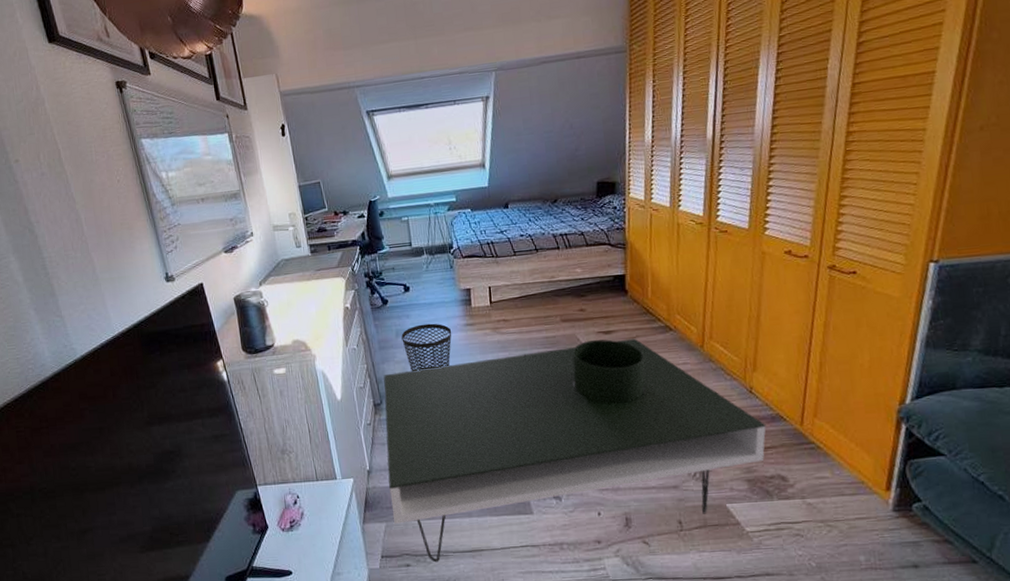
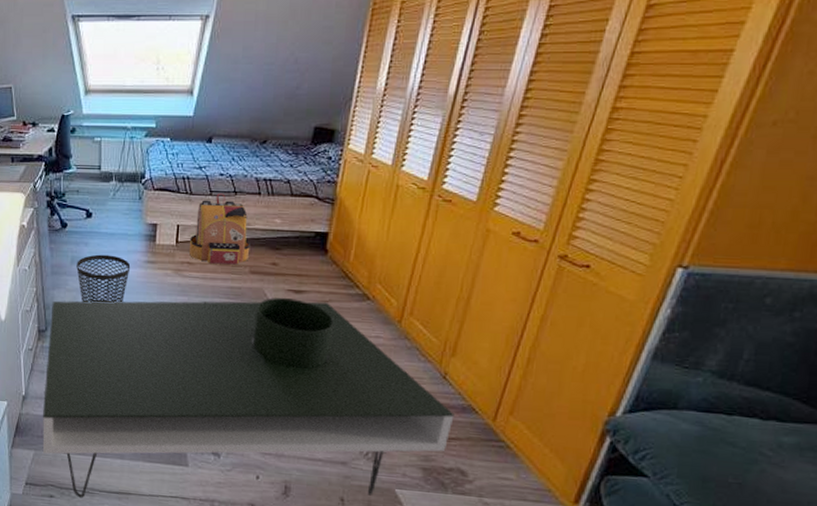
backpack: none [502,252,558,318] -> present [190,194,250,265]

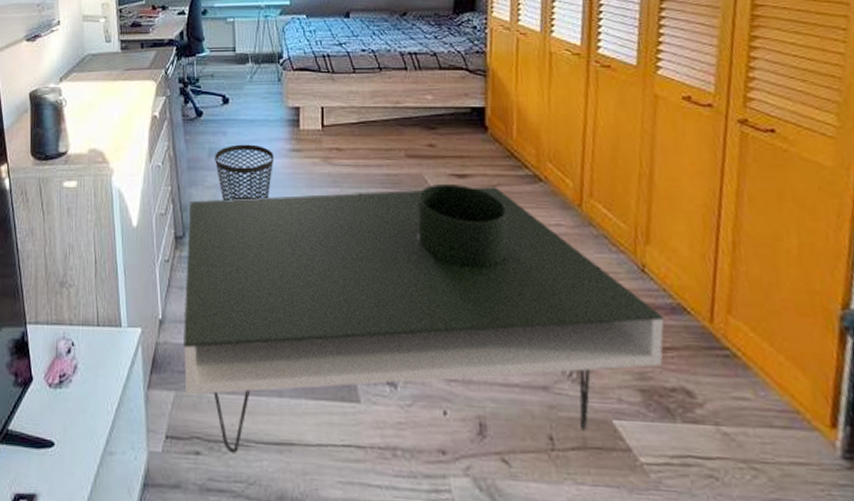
backpack: present [190,194,250,265] -> none [337,71,403,148]

